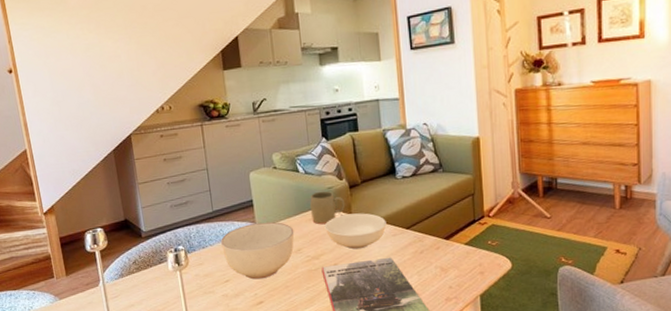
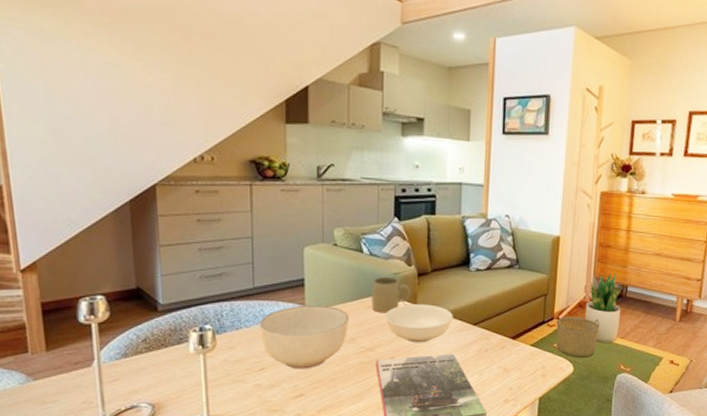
basket: none [487,213,534,254] -> present [556,317,600,359]
planter: none [515,166,554,238] -> present [585,273,622,344]

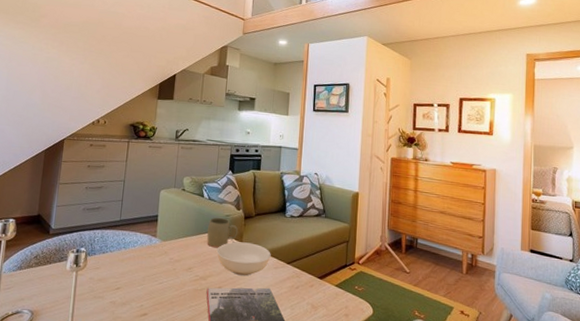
bowl: present [260,305,349,369] -> none [120,237,189,291]
basket: present [556,317,600,359] -> none [357,262,395,302]
planter: present [585,273,622,344] -> none [381,226,413,290]

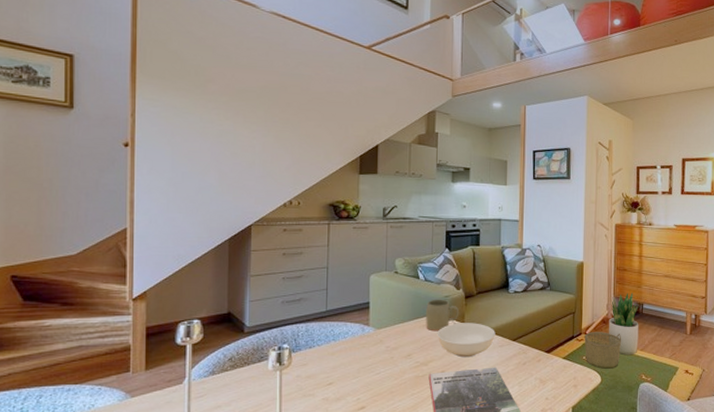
basket: none [357,262,395,302] -> present [584,332,622,370]
planter: none [381,226,413,290] -> present [608,292,639,356]

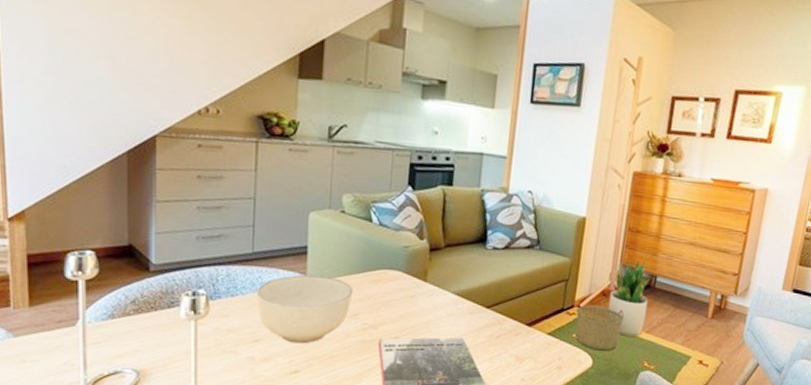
bowl: none [330,325,407,383] -> present [257,274,353,344]
mug: present [425,299,459,330] -> none [377,249,420,288]
bowl: present [437,323,496,358] -> none [391,280,465,324]

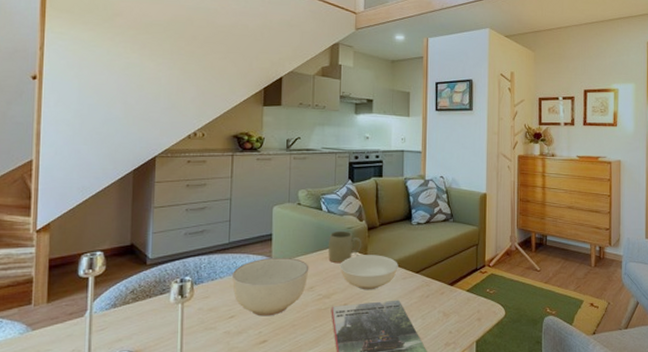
mug: none [377,249,420,288] -> present [328,230,361,263]
bowl: none [391,280,465,324] -> present [339,255,398,290]
basket: present [576,305,625,352] -> none [487,264,526,303]
planter: present [608,260,651,338] -> none [512,224,543,288]

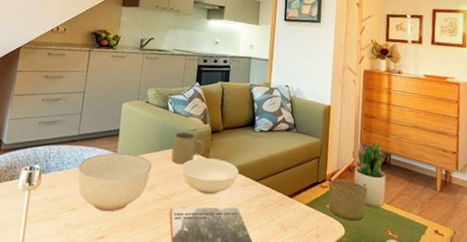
basket: none [487,264,526,303] -> present [328,179,368,222]
planter: none [512,224,543,288] -> present [354,141,386,209]

